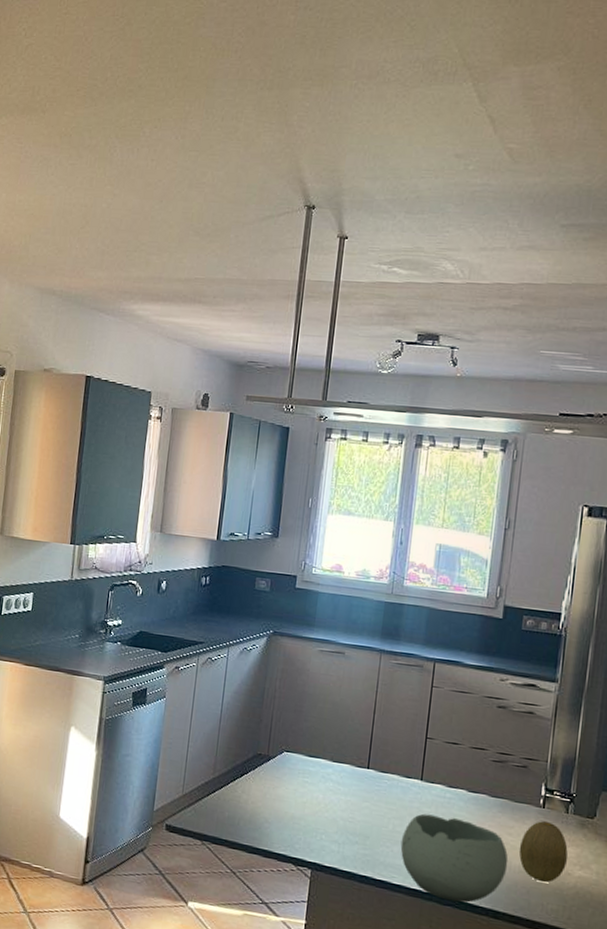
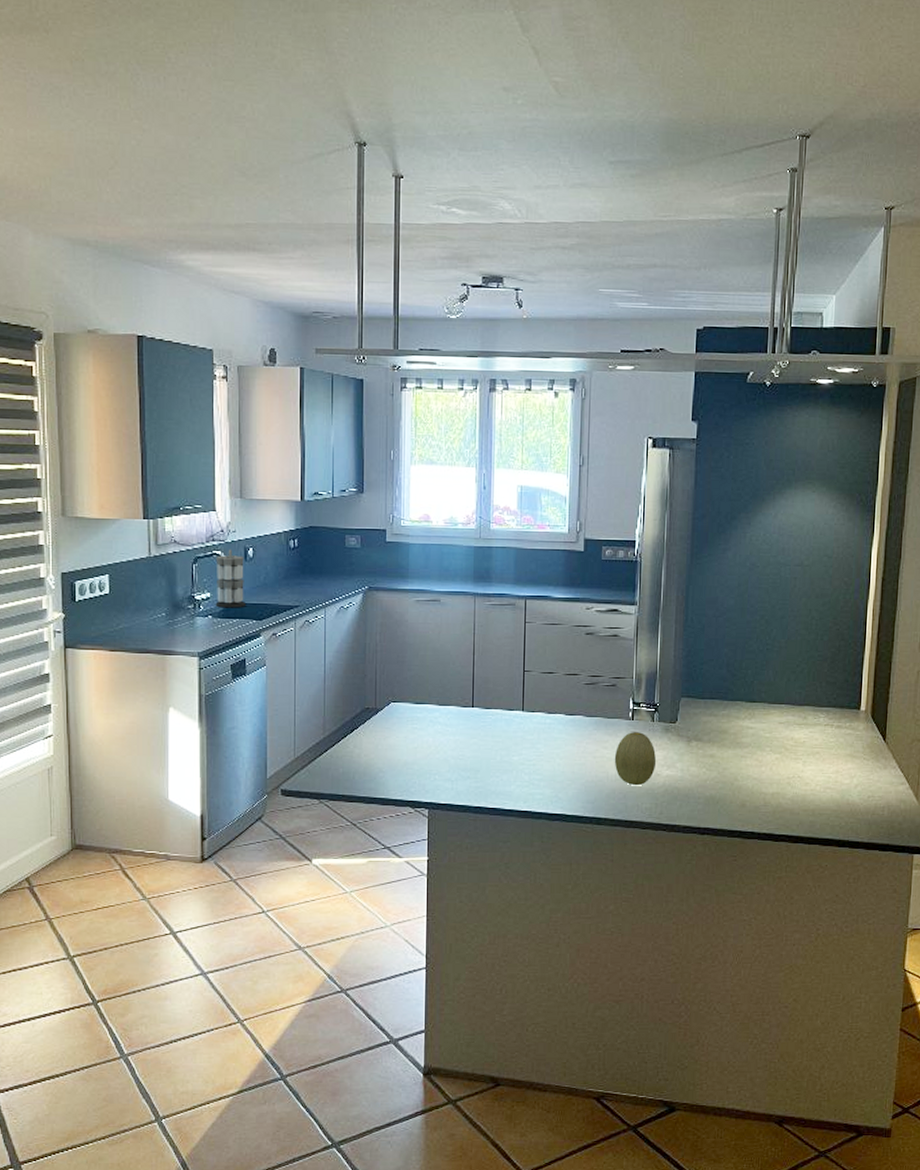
spice rack: none [125,580,157,638] -> present [215,549,246,608]
bowl: present [400,813,509,903] -> none [509,741,606,816]

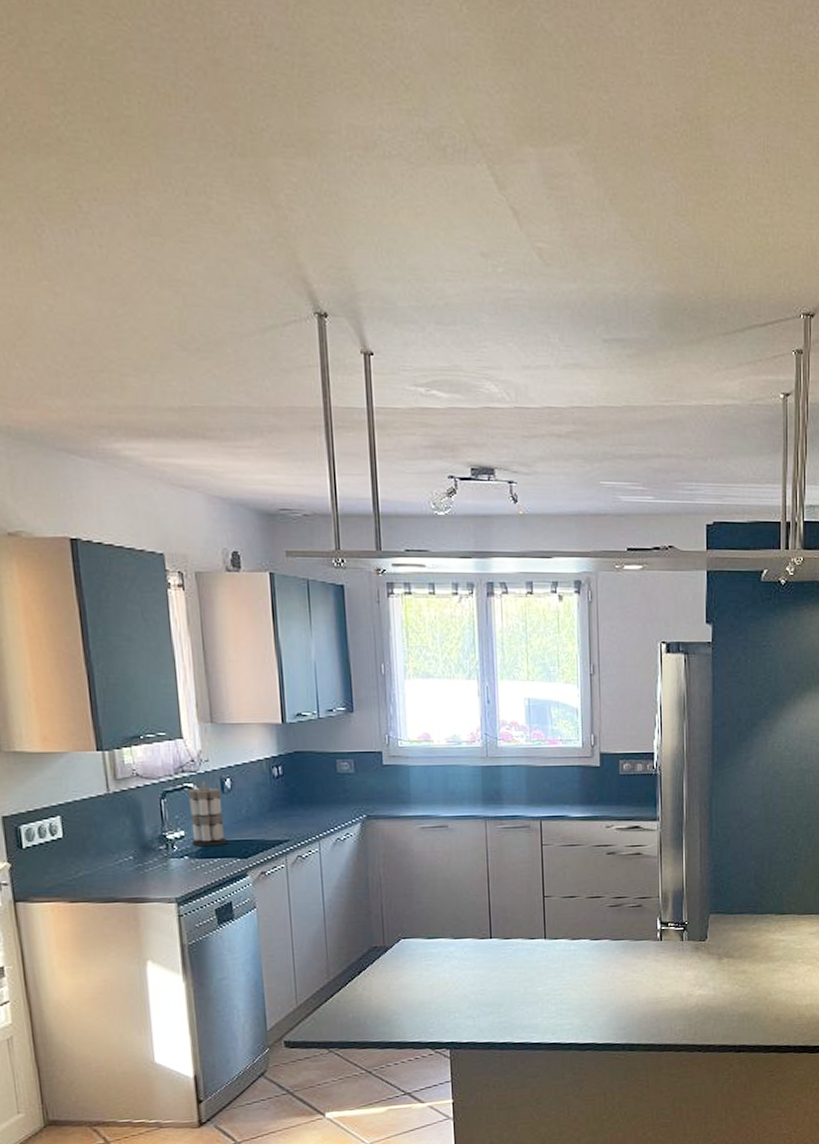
fruit: present [614,732,657,786] -> none [644,952,688,1009]

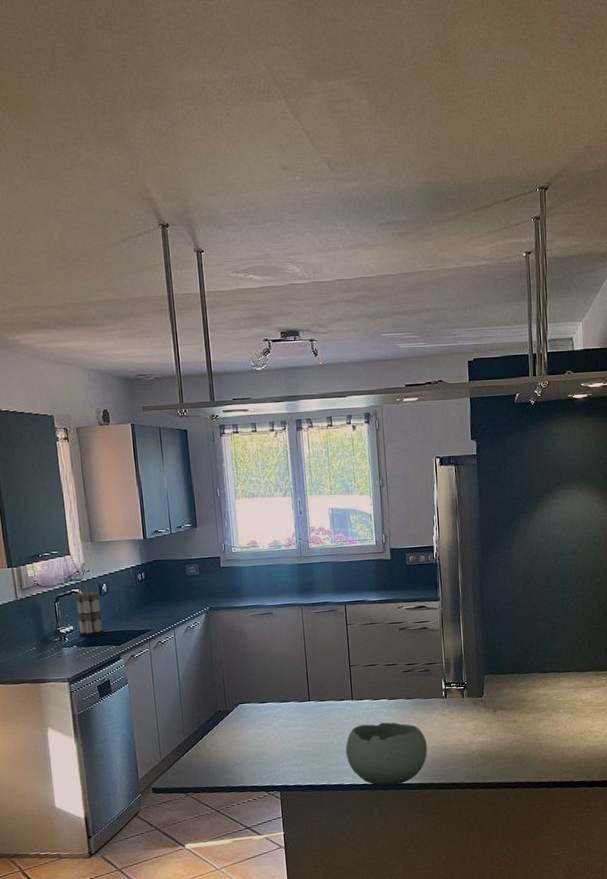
bowl: none [534,968,636,1046] -> present [345,722,428,786]

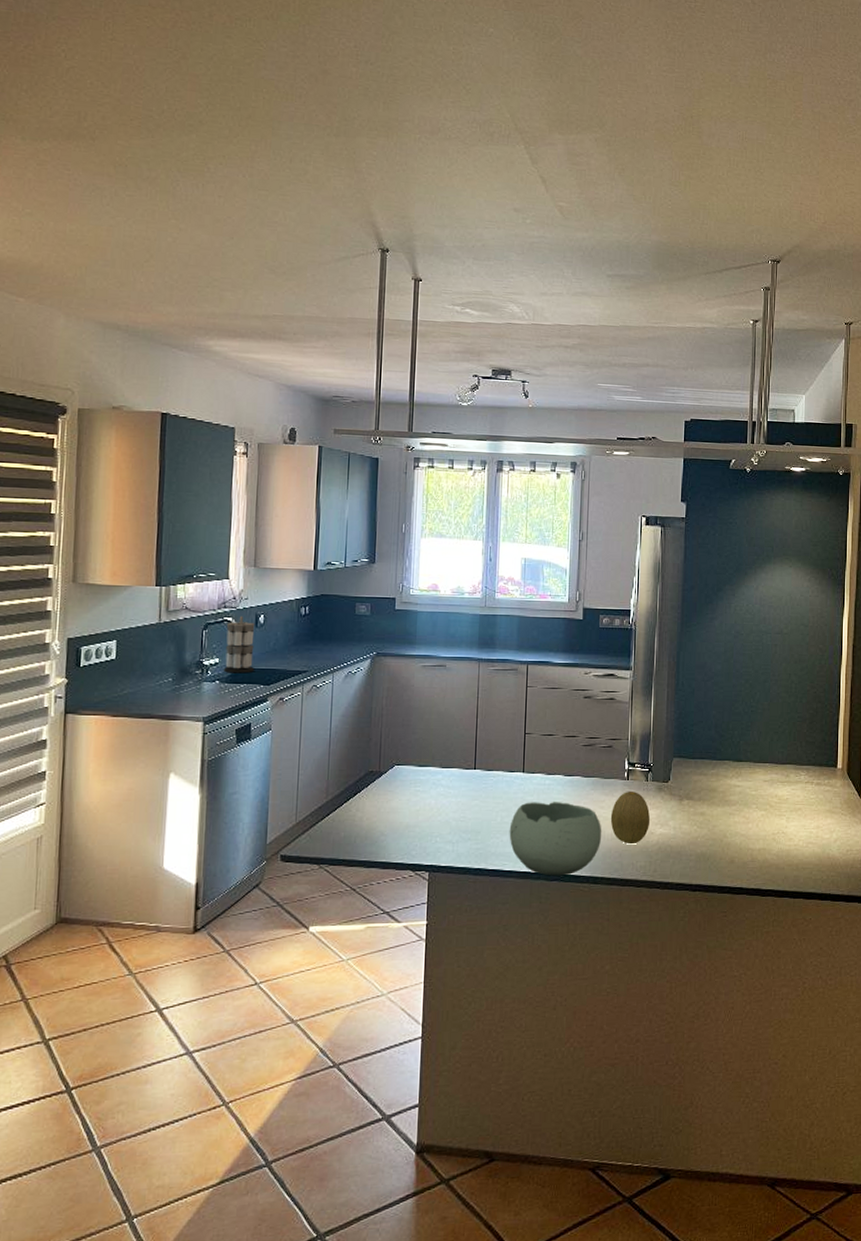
fruit: none [433,707,470,754] -> present [610,792,651,845]

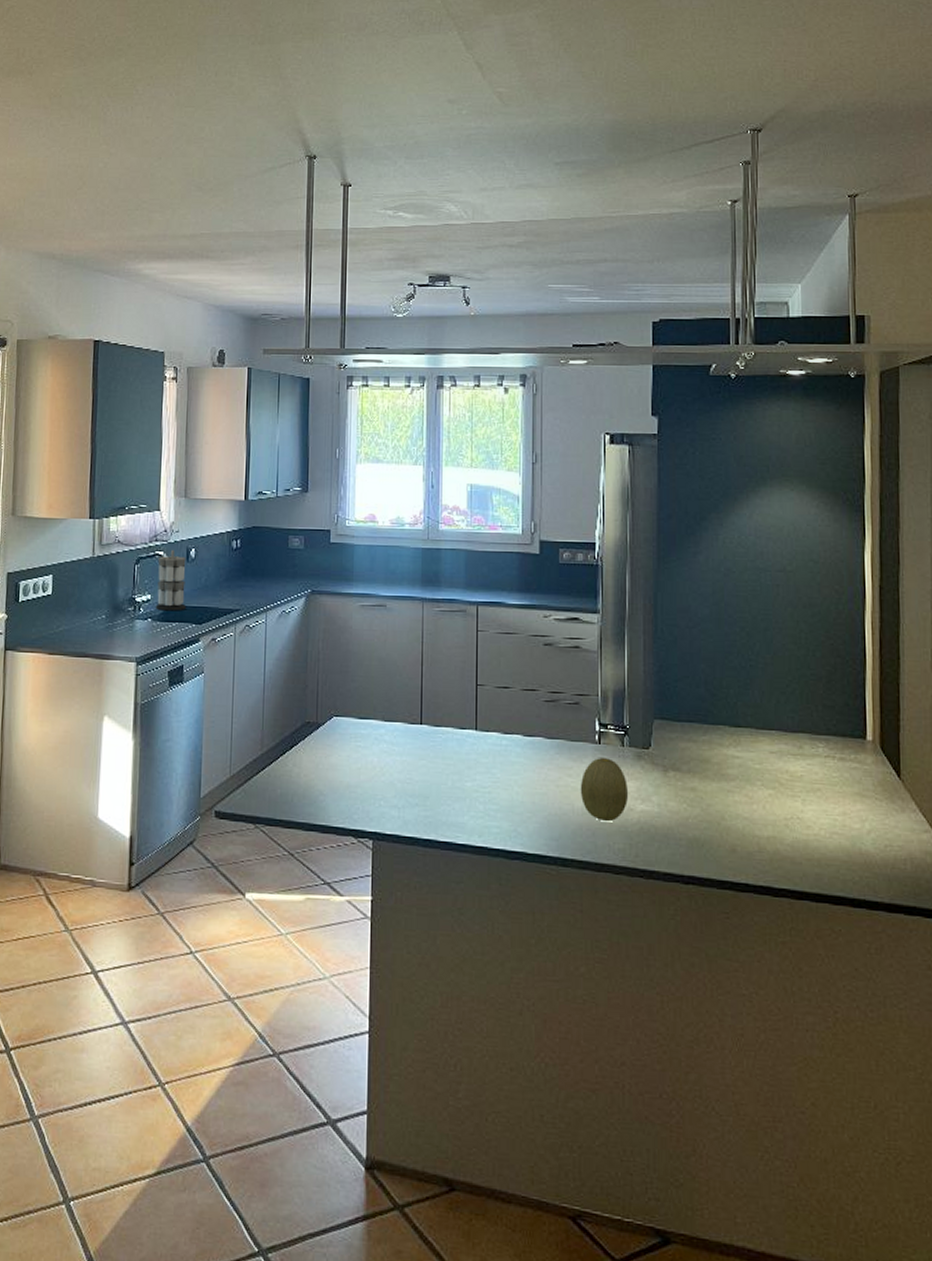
bowl: present [509,802,602,876] -> none [462,765,571,855]

